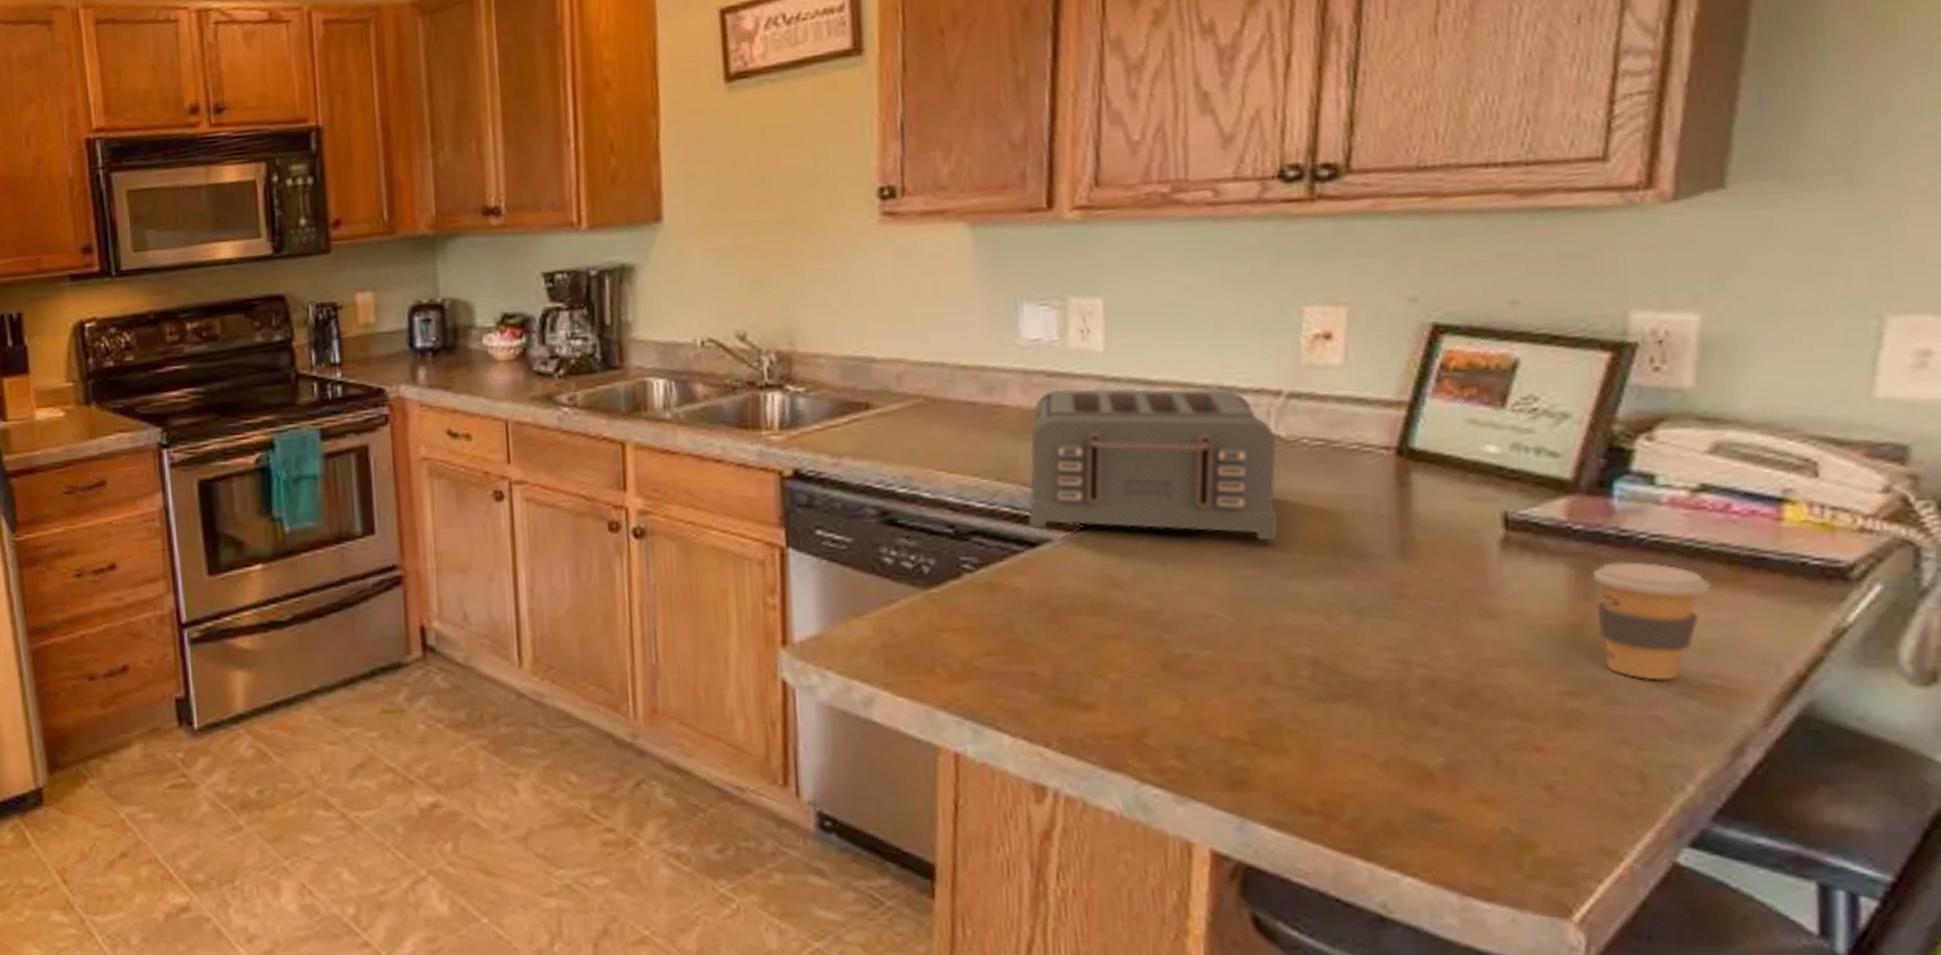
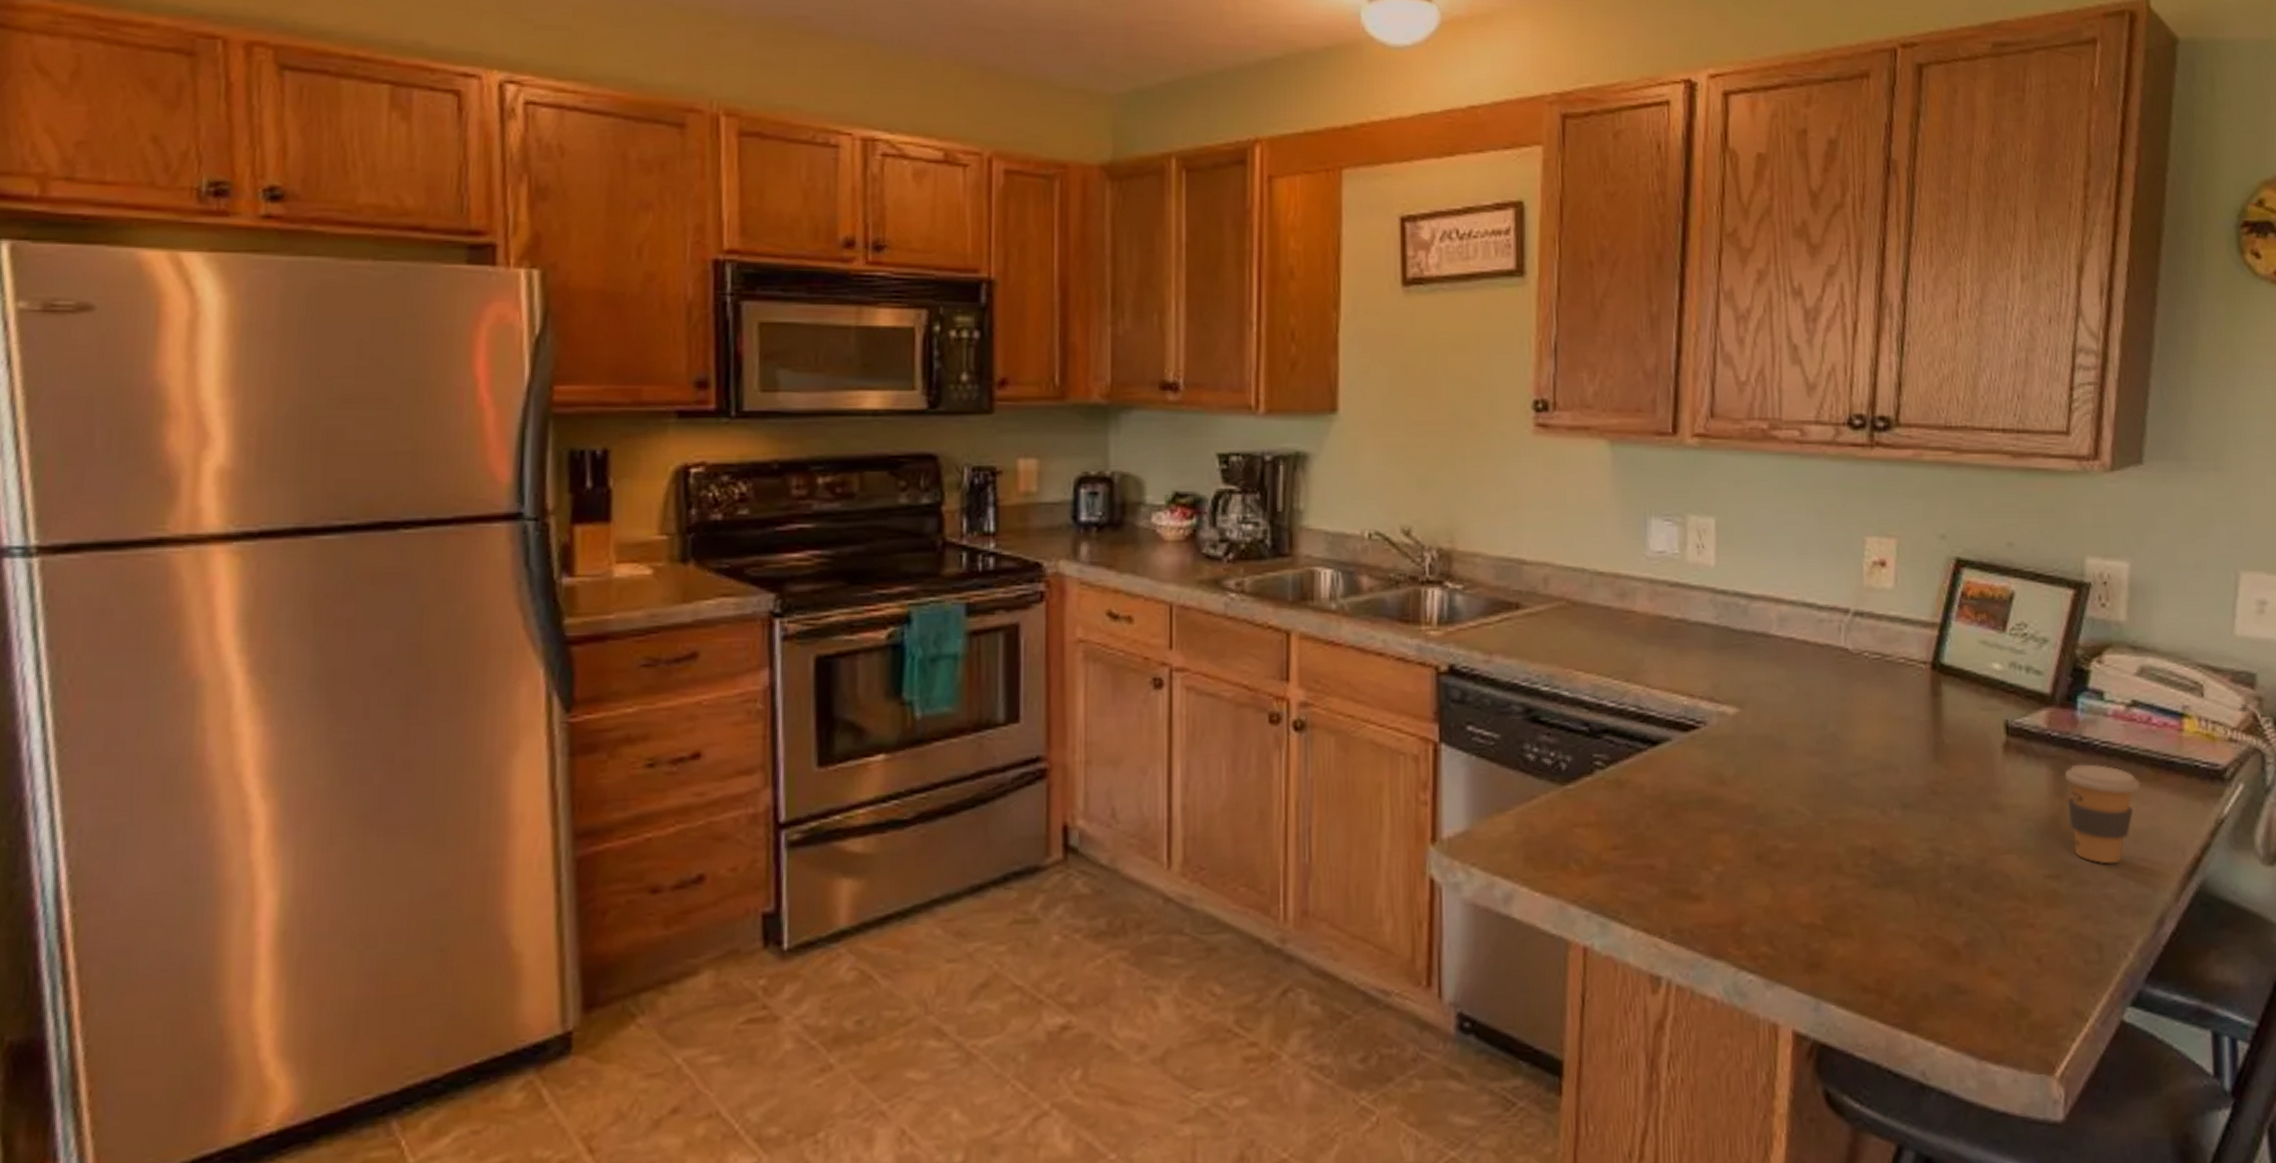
toaster: present [1028,388,1279,541] -> none [1651,598,1847,742]

